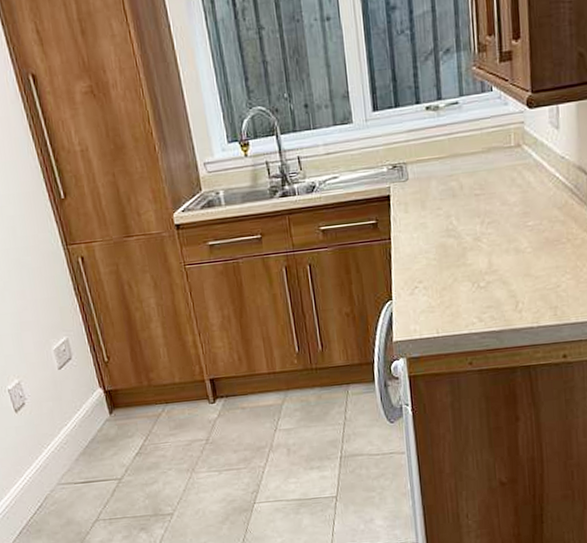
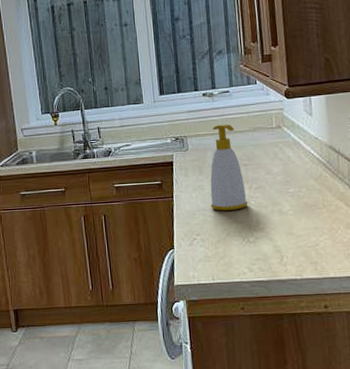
soap bottle: none [434,144,479,253] -> present [210,123,248,211]

